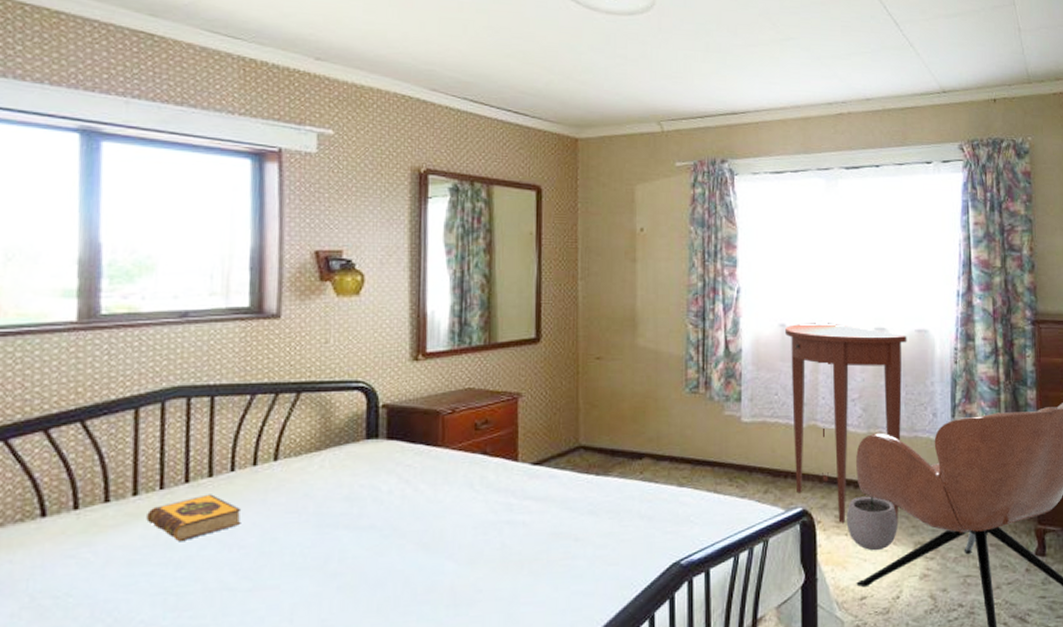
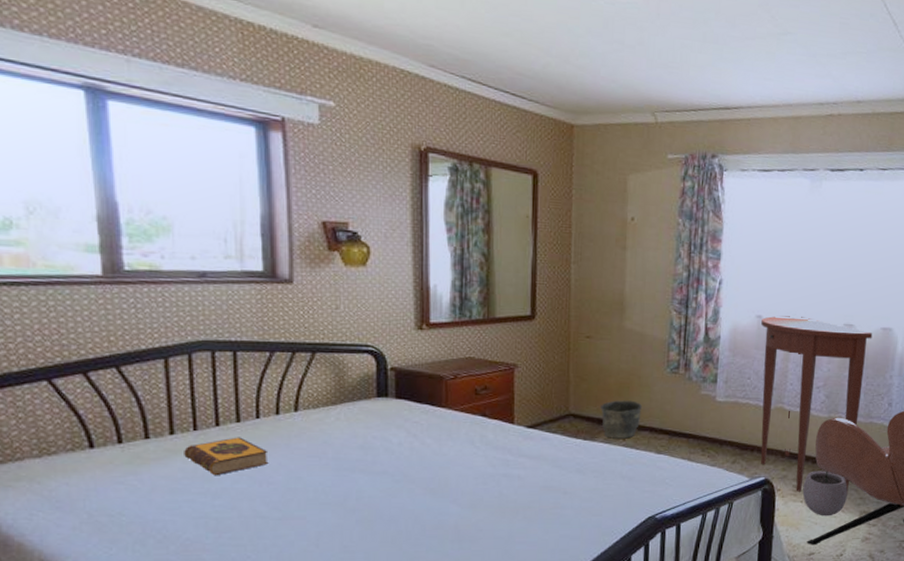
bucket: none [614,427,660,472] -> present [601,400,642,439]

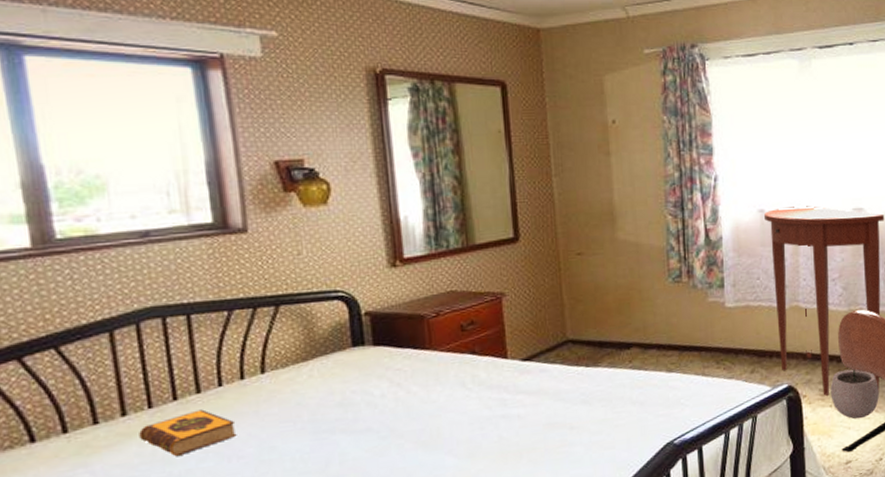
bucket: present [601,400,642,439] -> none [601,317,646,362]

